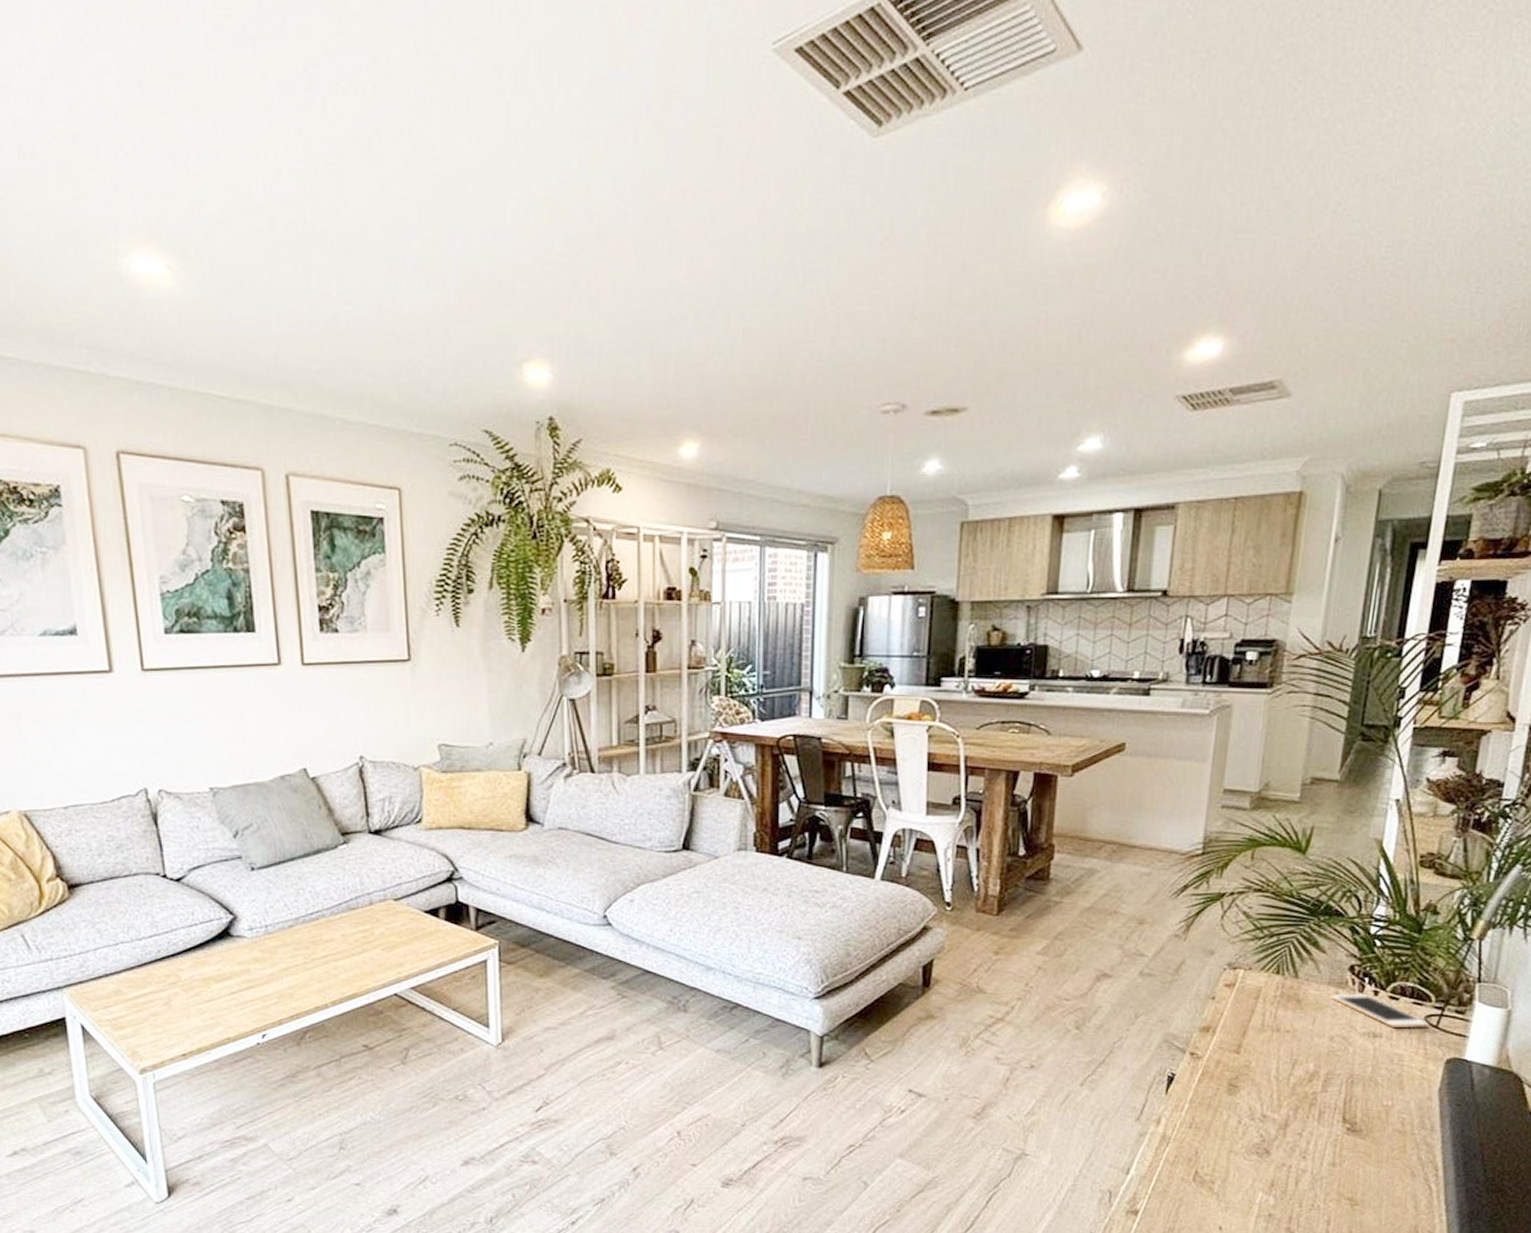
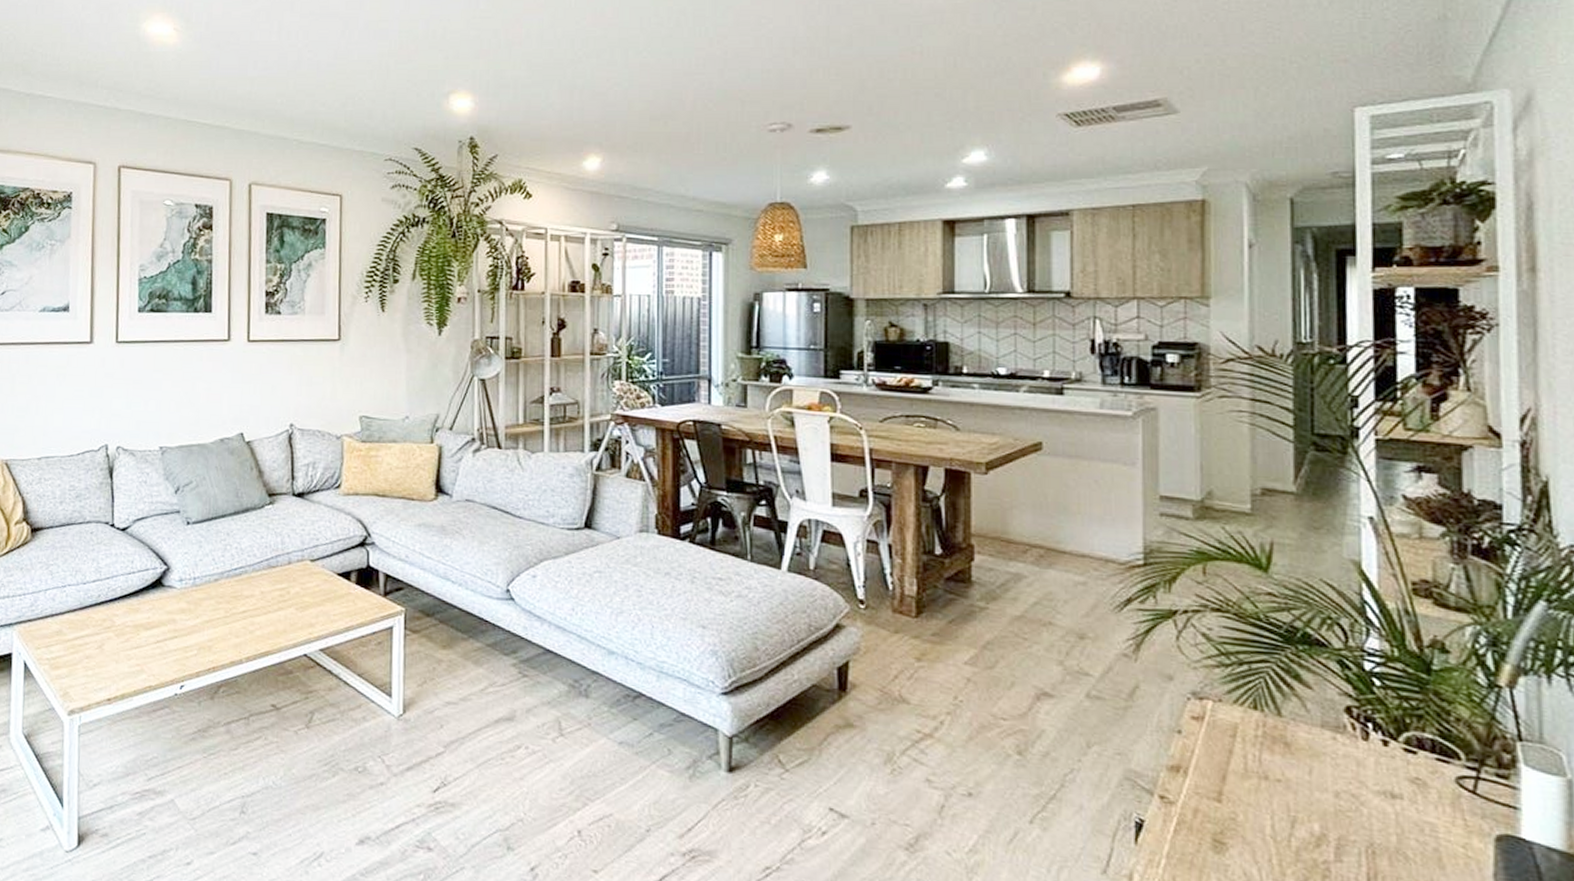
cell phone: present [1331,993,1429,1029] -> none [1327,739,1463,792]

